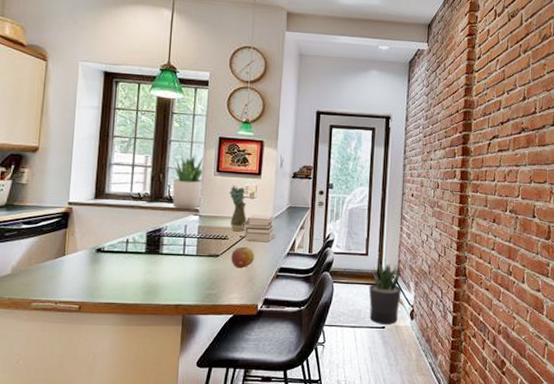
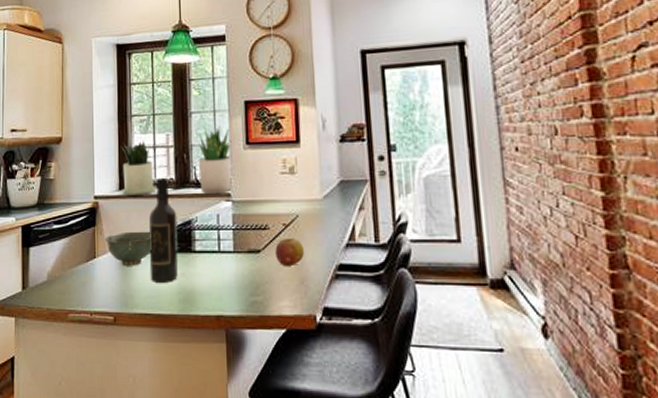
bowl: none [75,234,122,264] -> present [104,231,150,266]
planter: none [96,159,132,205] -> present [121,141,157,196]
wine bottle: none [117,191,149,278] -> present [149,177,178,283]
vase: present [229,185,247,232] -> none [264,158,289,219]
books: present [243,214,276,243] -> none [285,193,328,231]
planter: present [368,259,401,324] -> none [469,246,522,346]

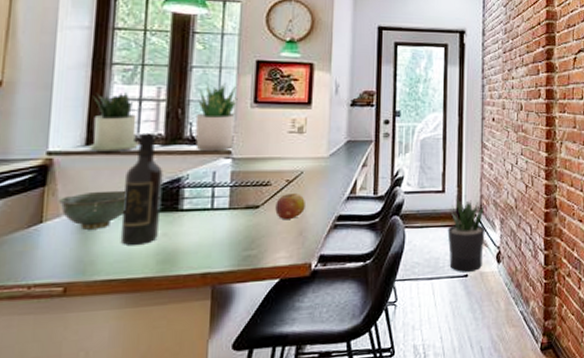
planter: none [469,246,522,346] -> present [447,195,485,272]

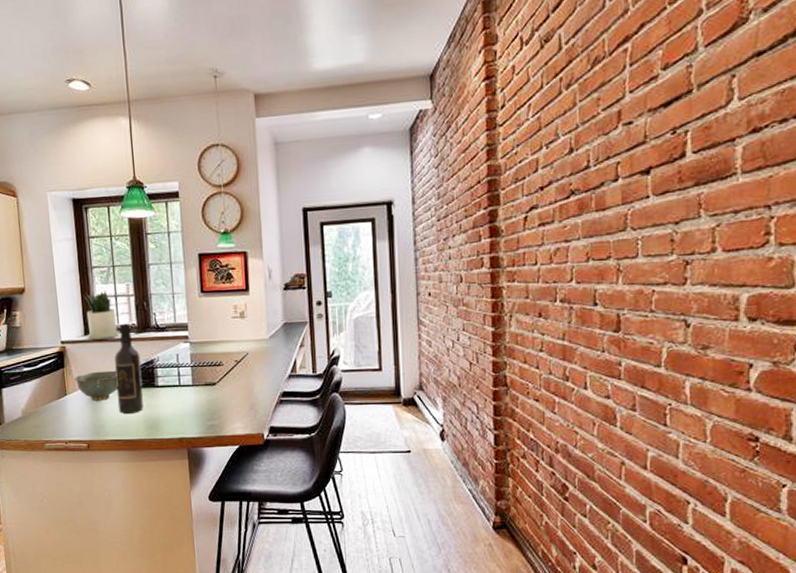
planter: present [195,82,238,152] -> none [157,276,190,337]
fruit: present [275,192,305,220] -> none [228,371,253,396]
planter: present [447,195,485,272] -> none [387,373,427,448]

